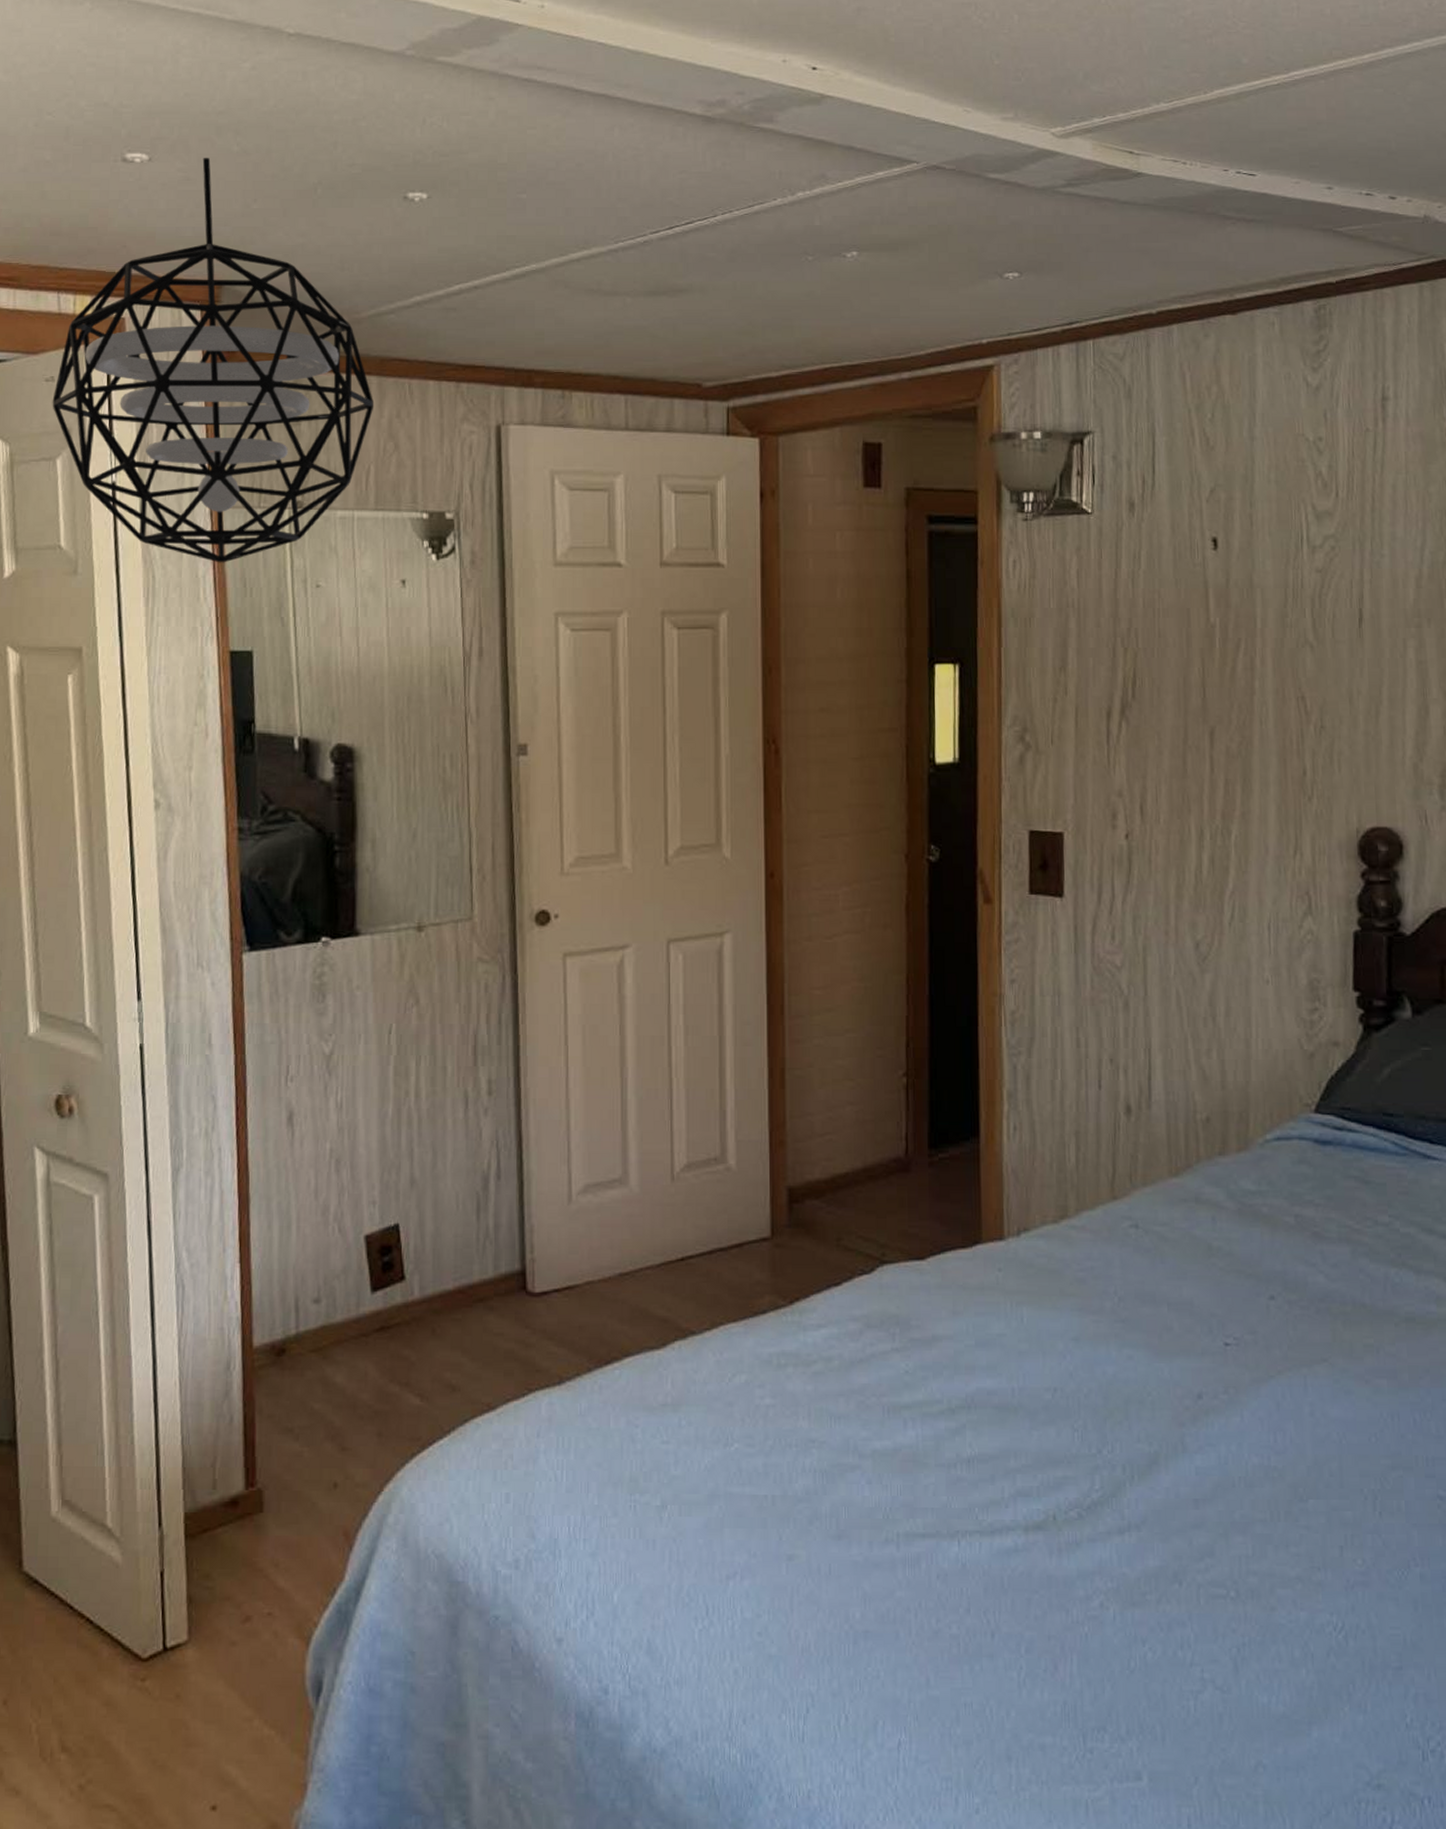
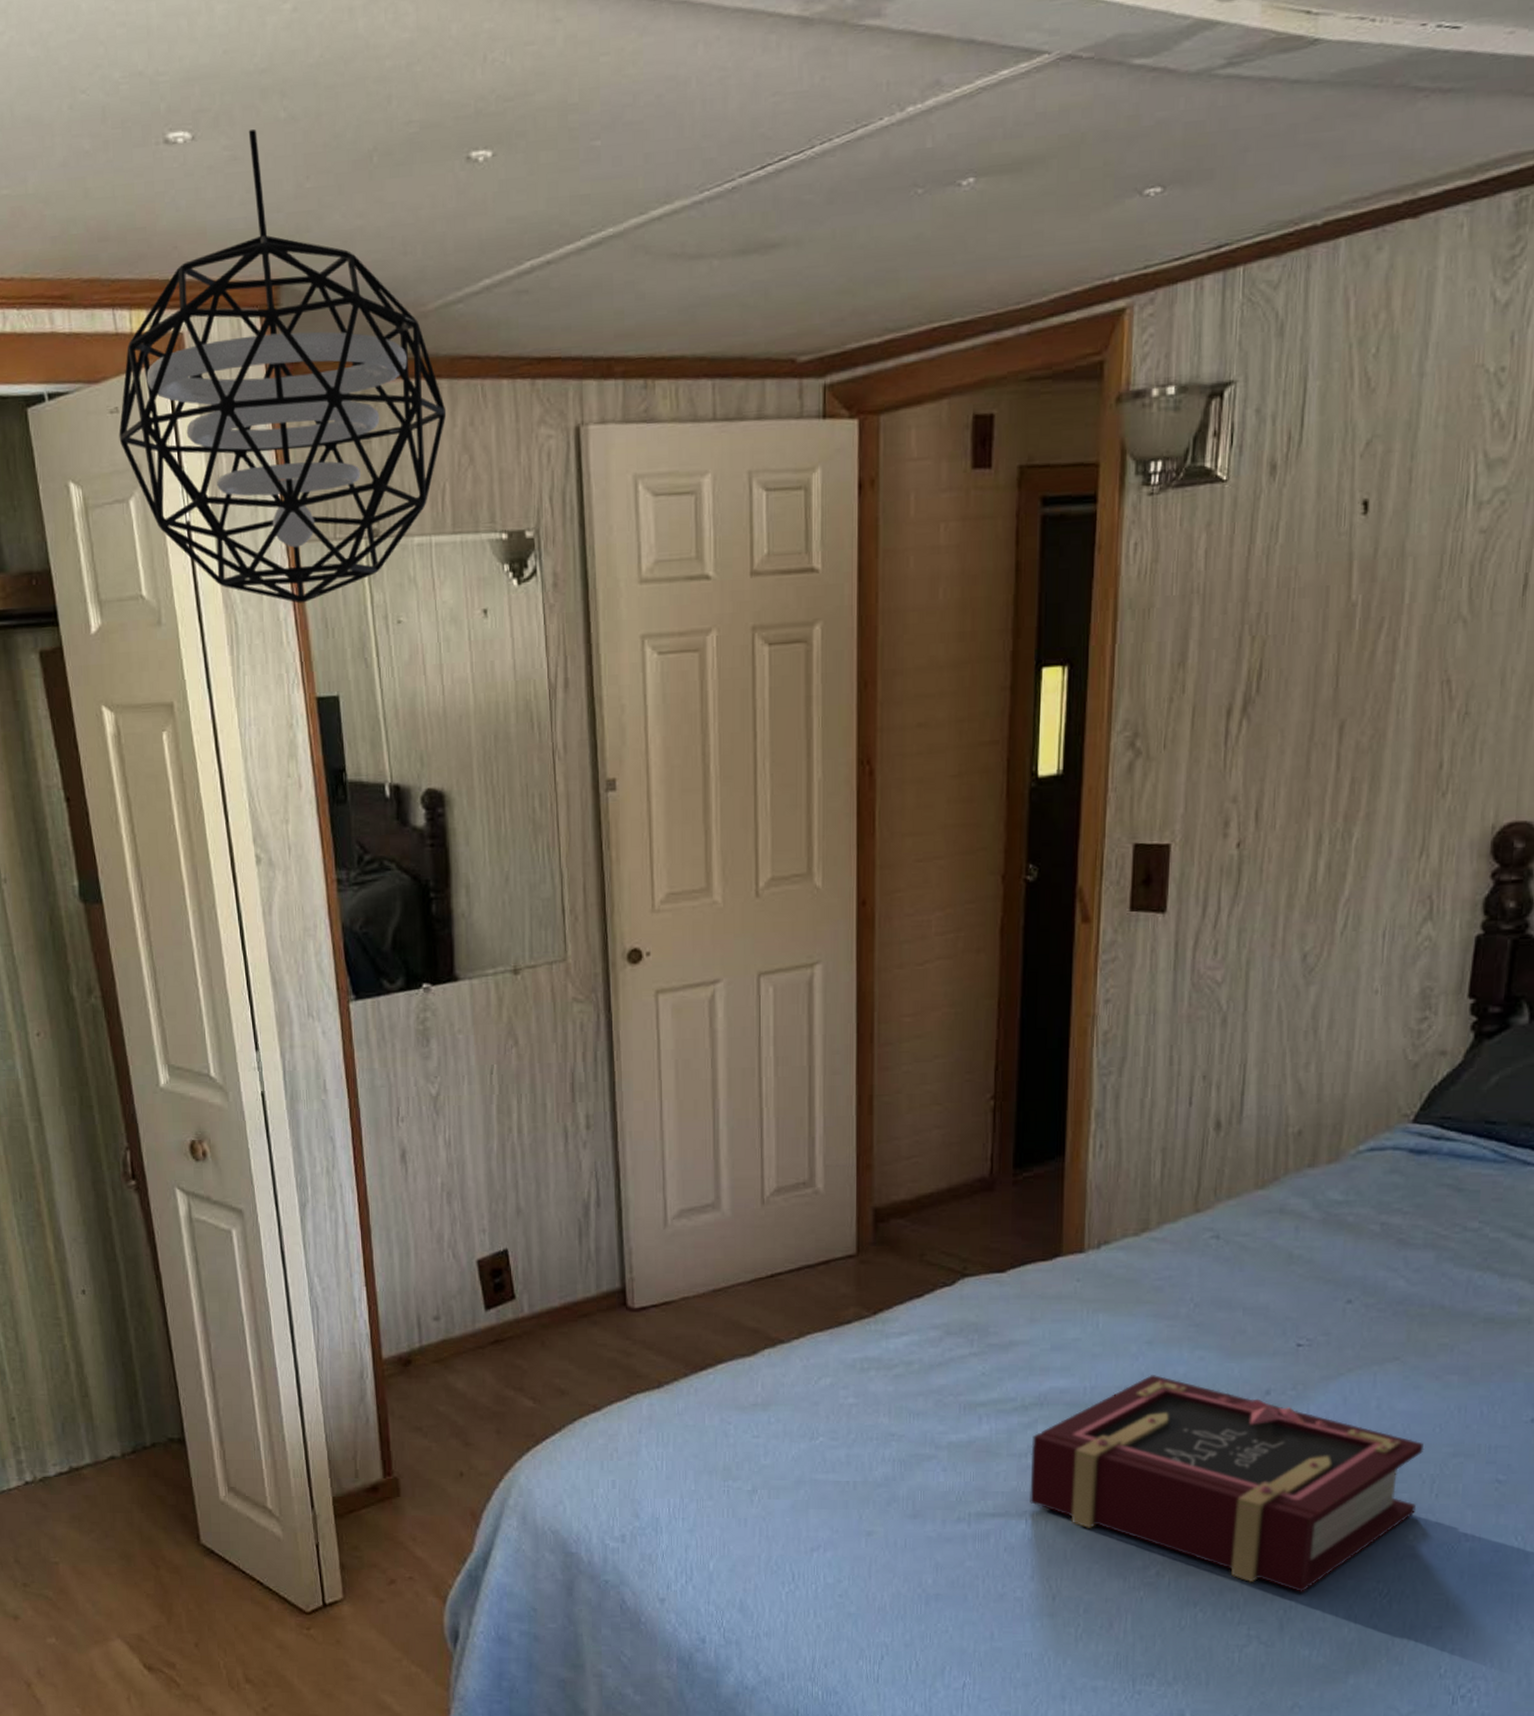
book: none [960,1375,1363,1628] -> present [1030,1375,1424,1593]

